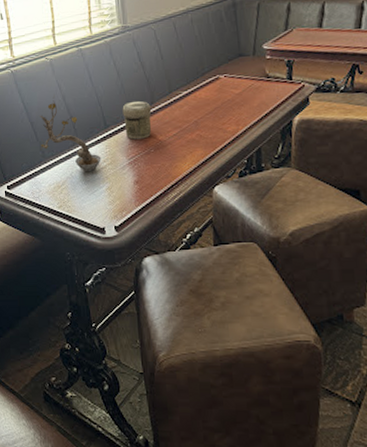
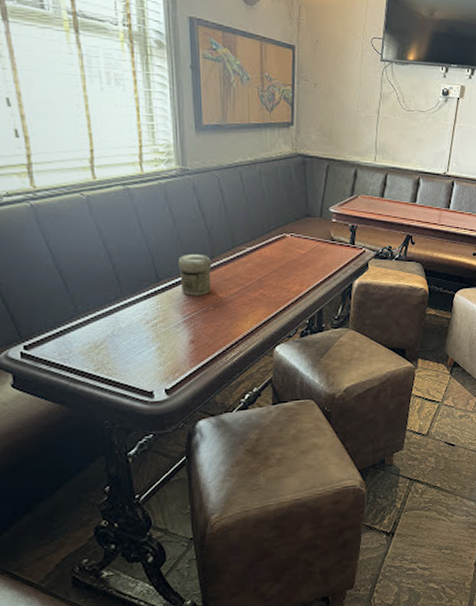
plant: present [39,95,101,171] -> none [70,239,151,329]

